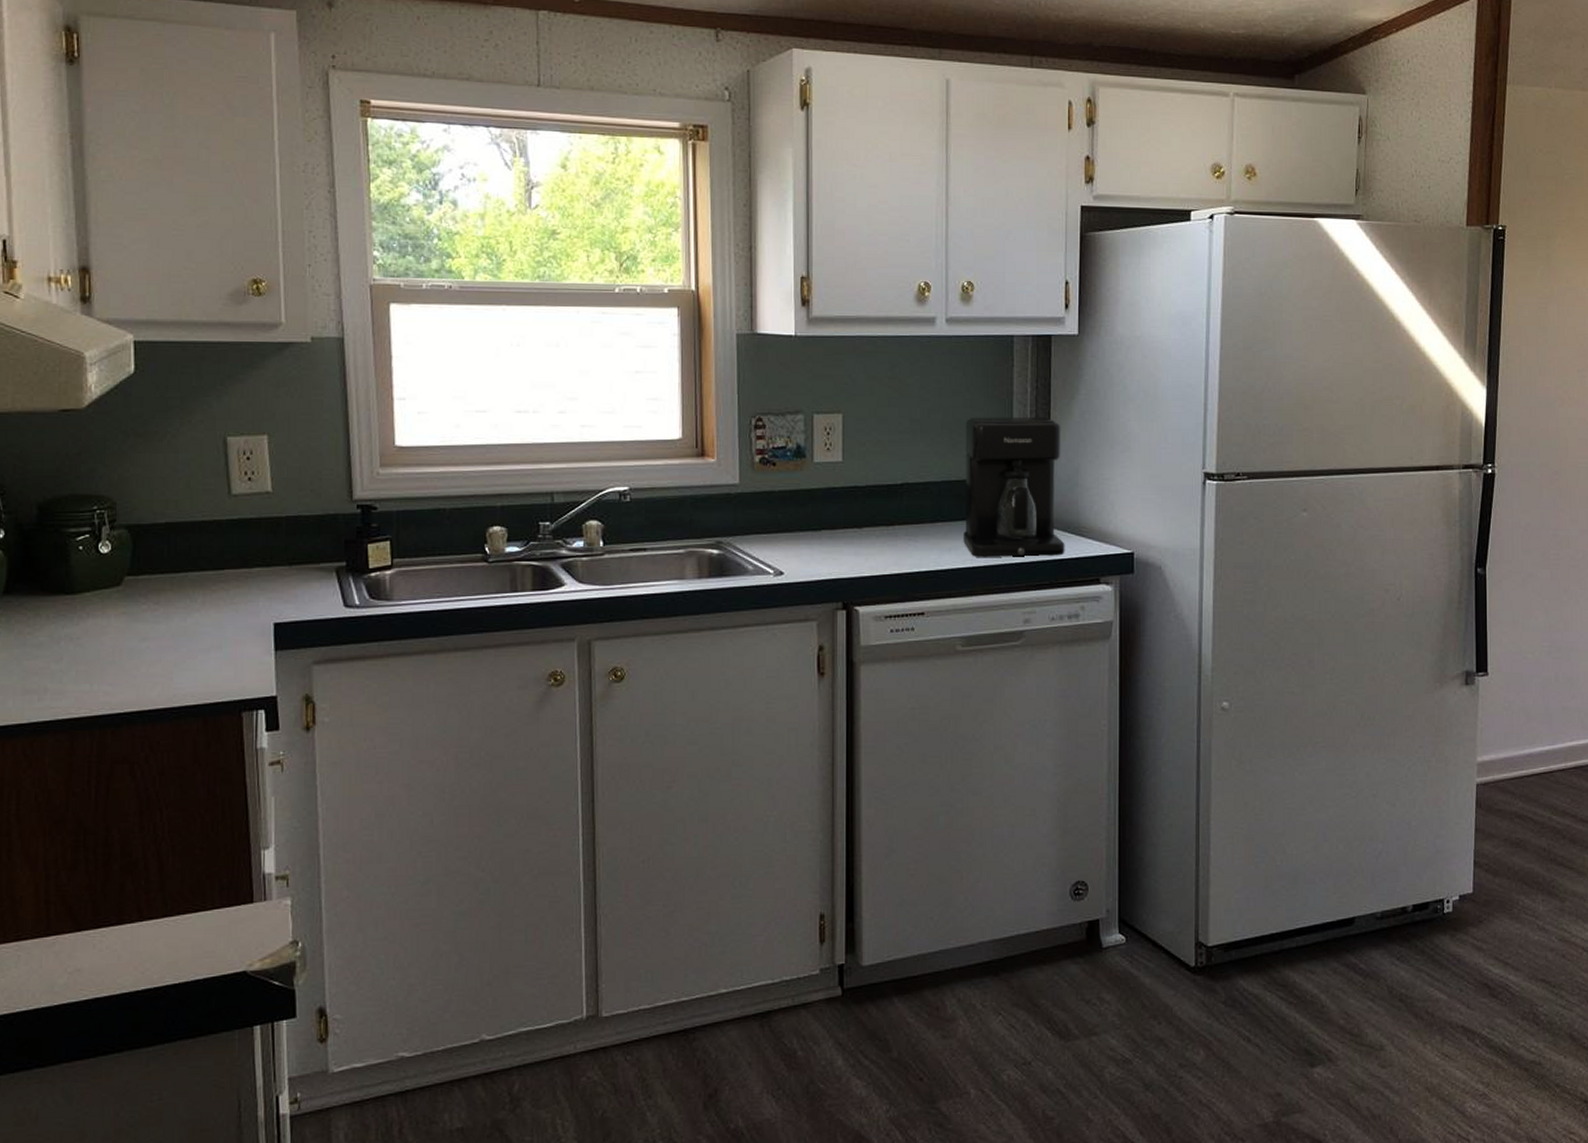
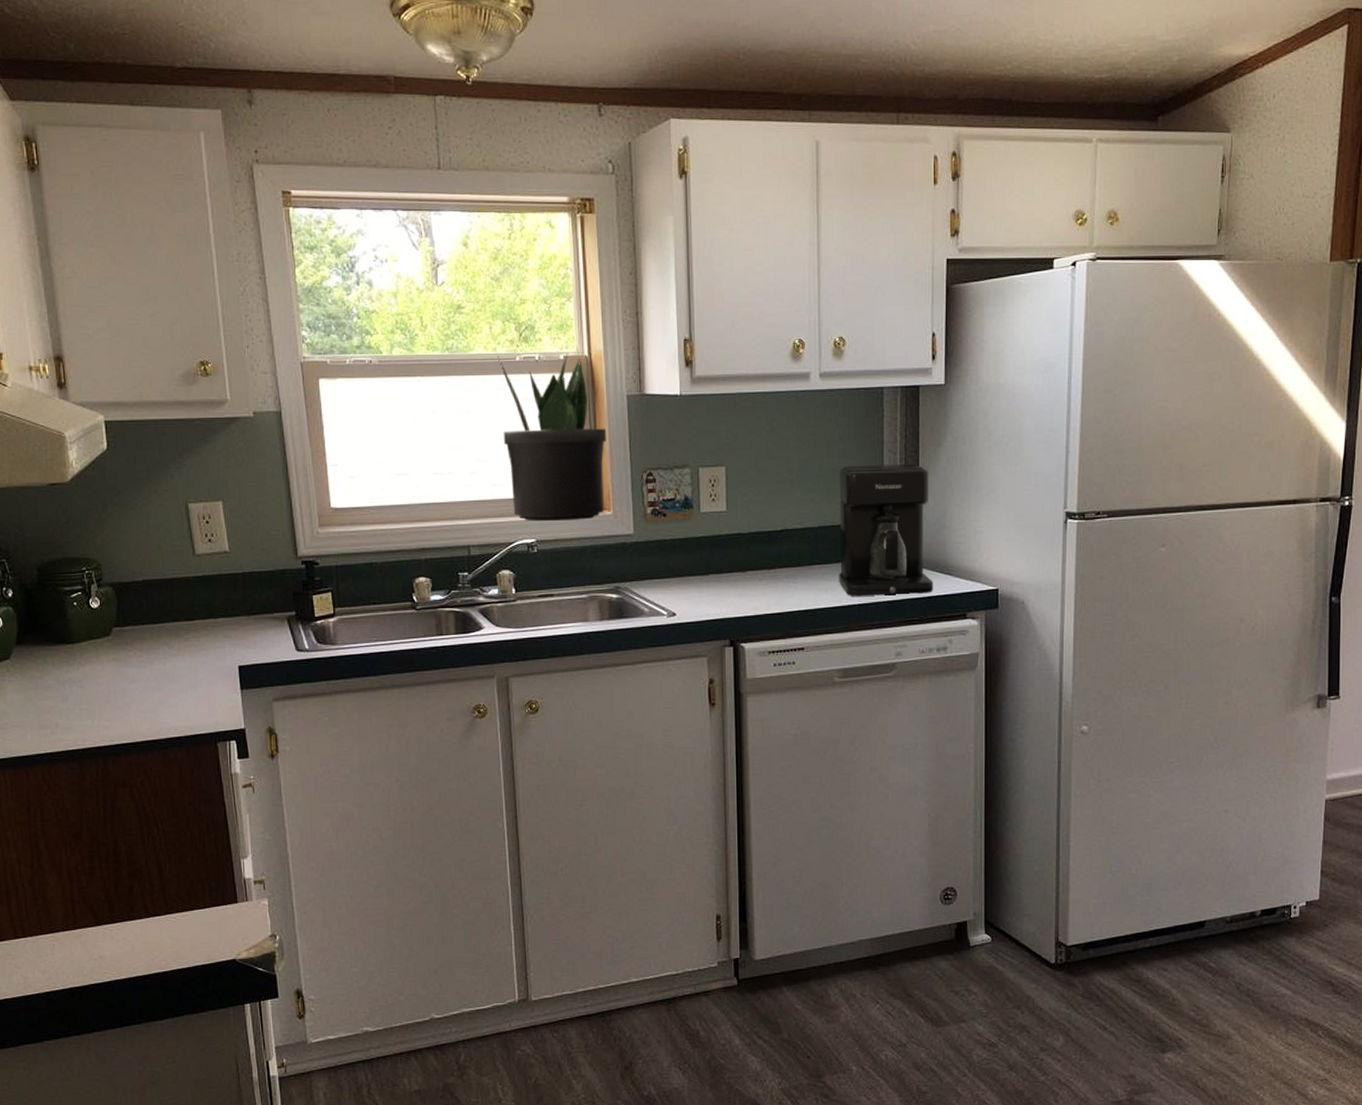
planter: none [594,287,713,468] -> present [497,354,607,522]

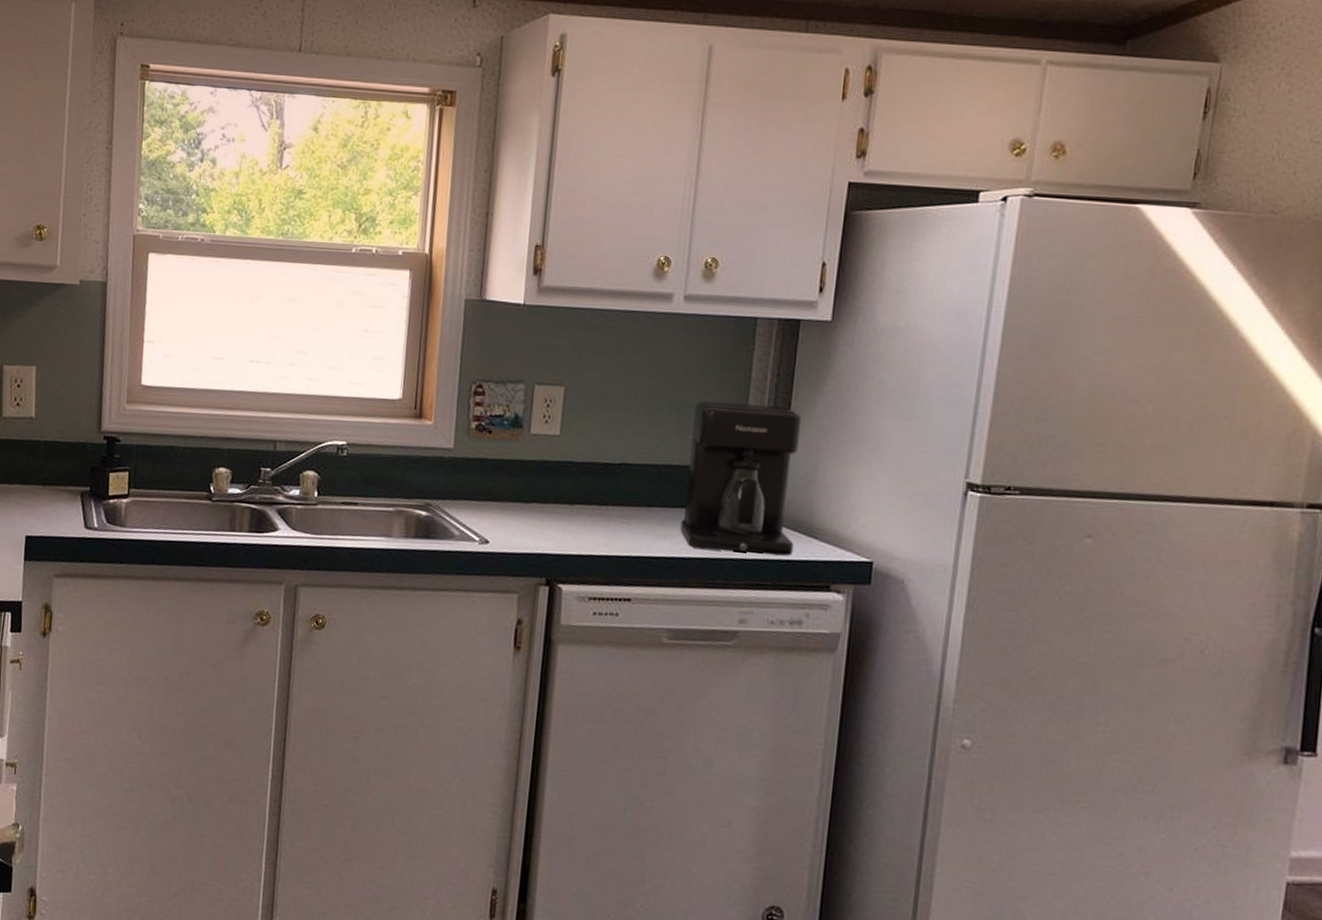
planter: present [497,354,607,522] -> none [326,246,439,428]

